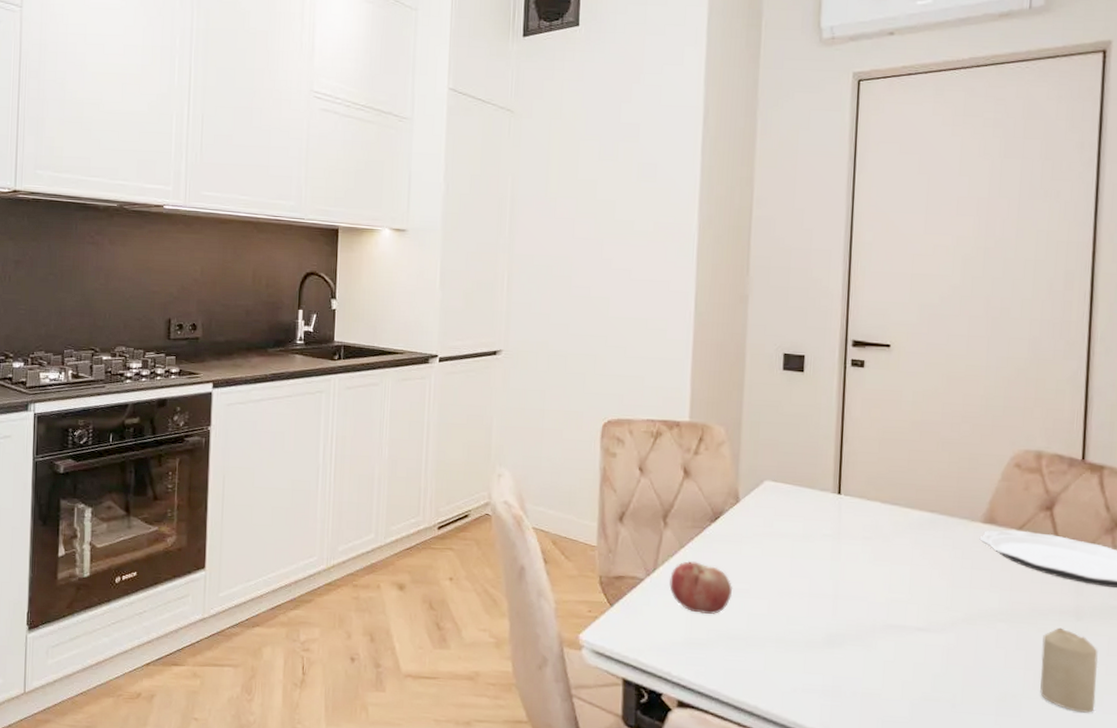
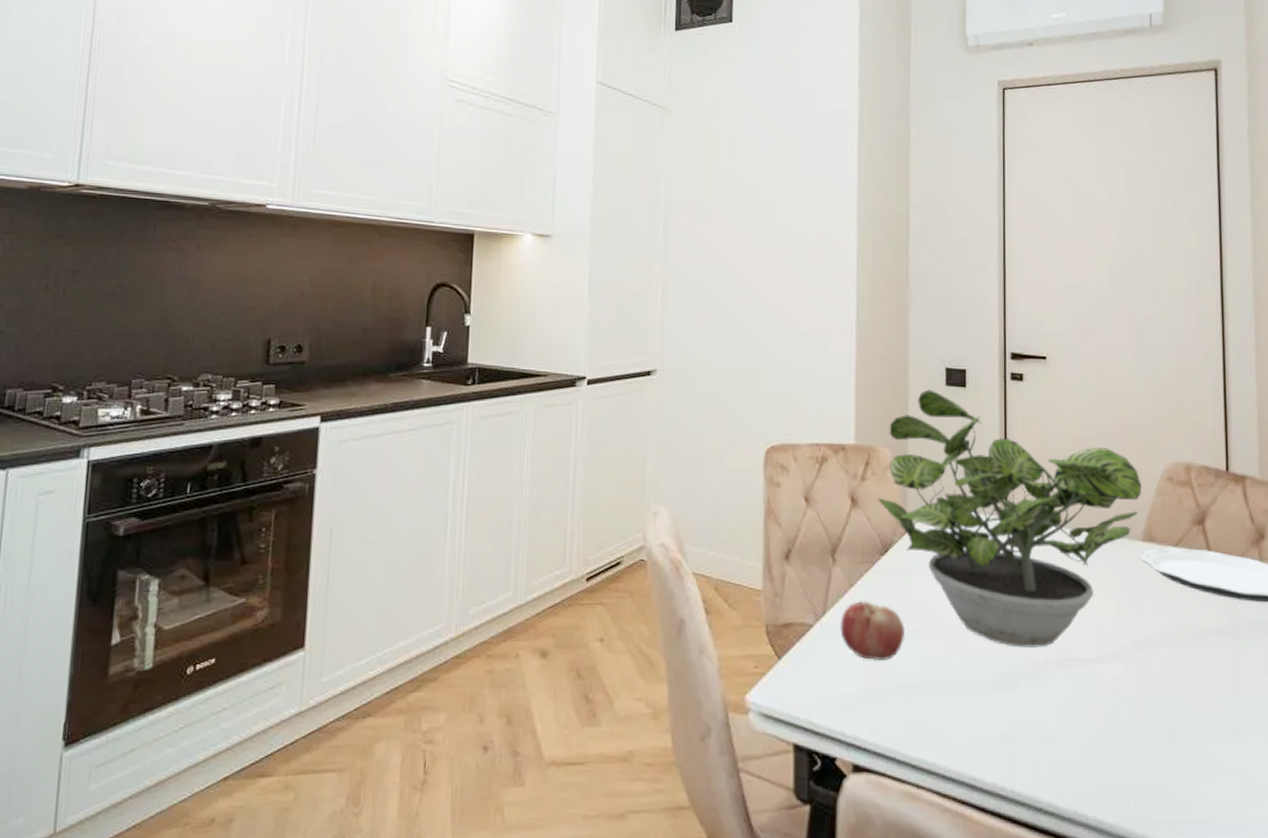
potted plant: none [710,373,987,614] -> present [878,389,1142,647]
candle: present [1040,627,1098,713] -> none [1205,648,1257,739]

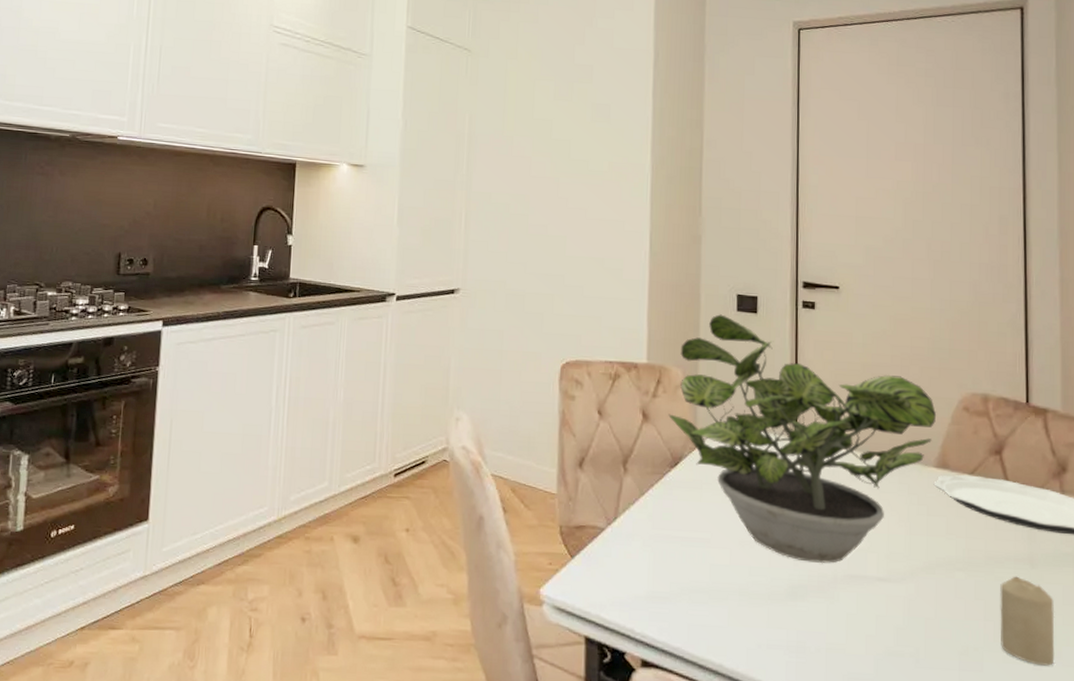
fruit: present [840,601,906,660] -> none [631,509,695,565]
candle: none [1205,648,1257,739] -> present [1000,576,1055,666]

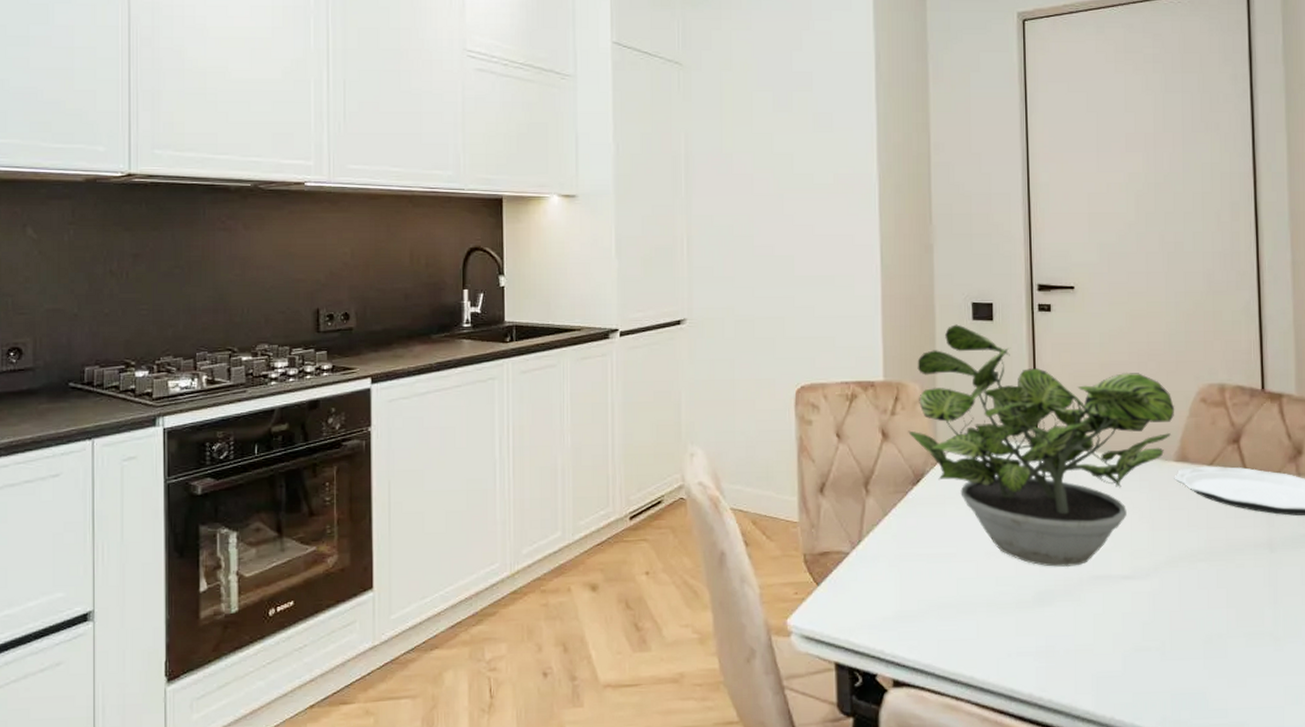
candle: present [1000,576,1055,666] -> none [1241,561,1295,646]

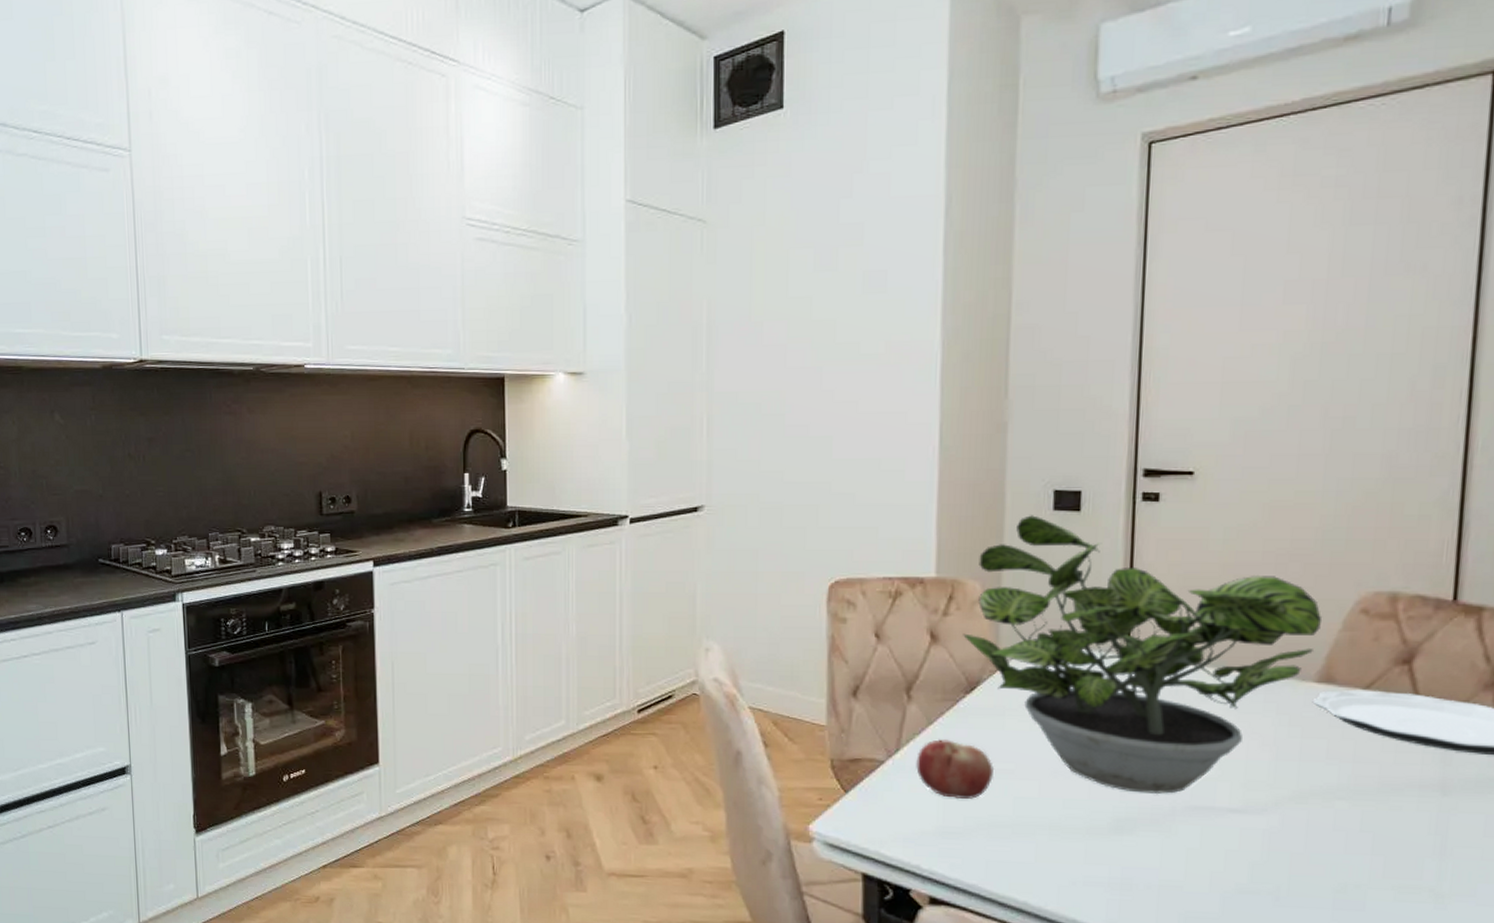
fruit: none [876,529,940,584] -> present [916,739,995,799]

